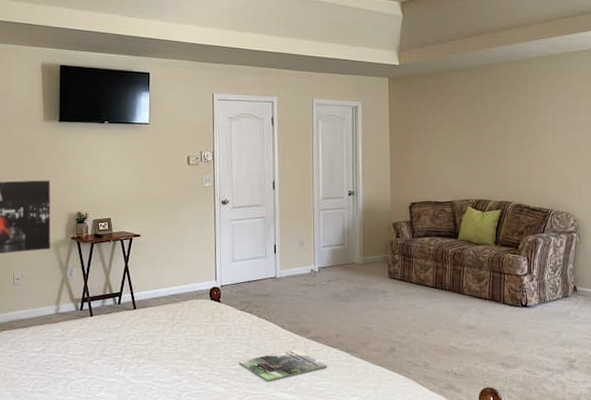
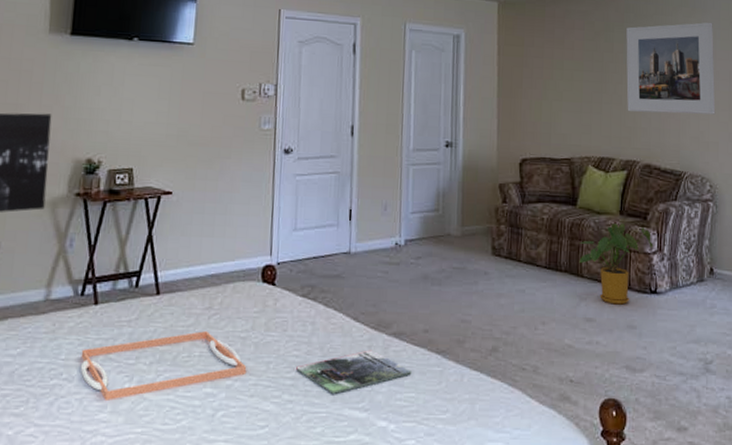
serving tray: none [84,335,203,384] -> present [81,331,247,401]
house plant: none [461,252,524,316] -> present [579,223,654,305]
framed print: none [499,84,579,162] -> present [626,22,716,115]

